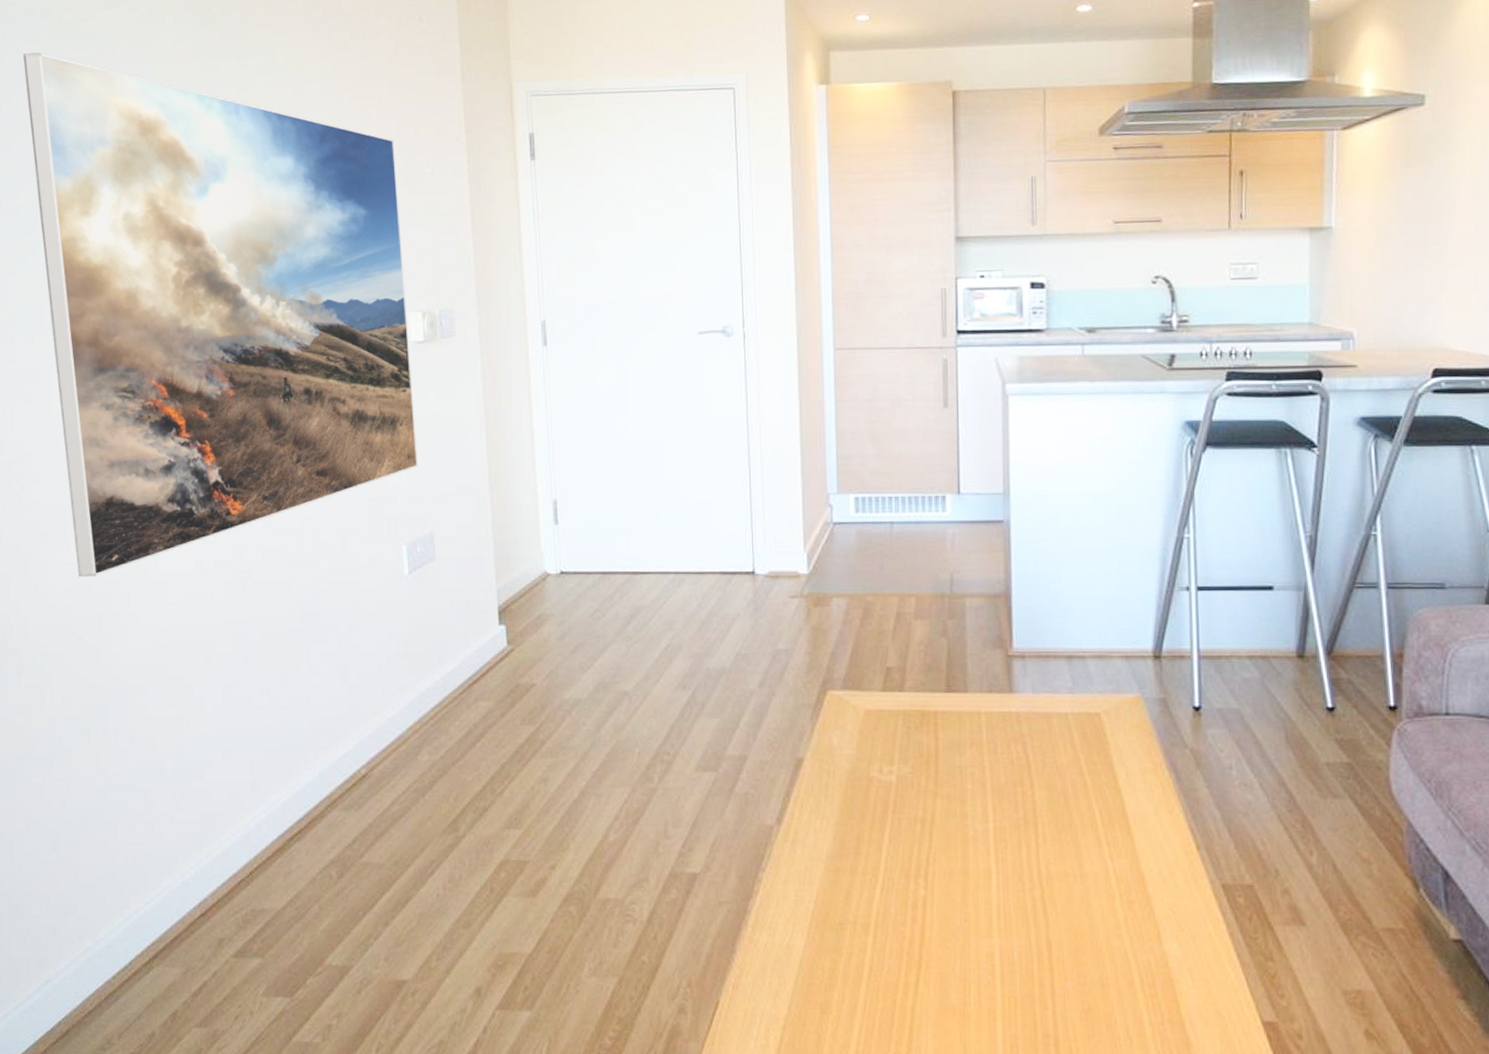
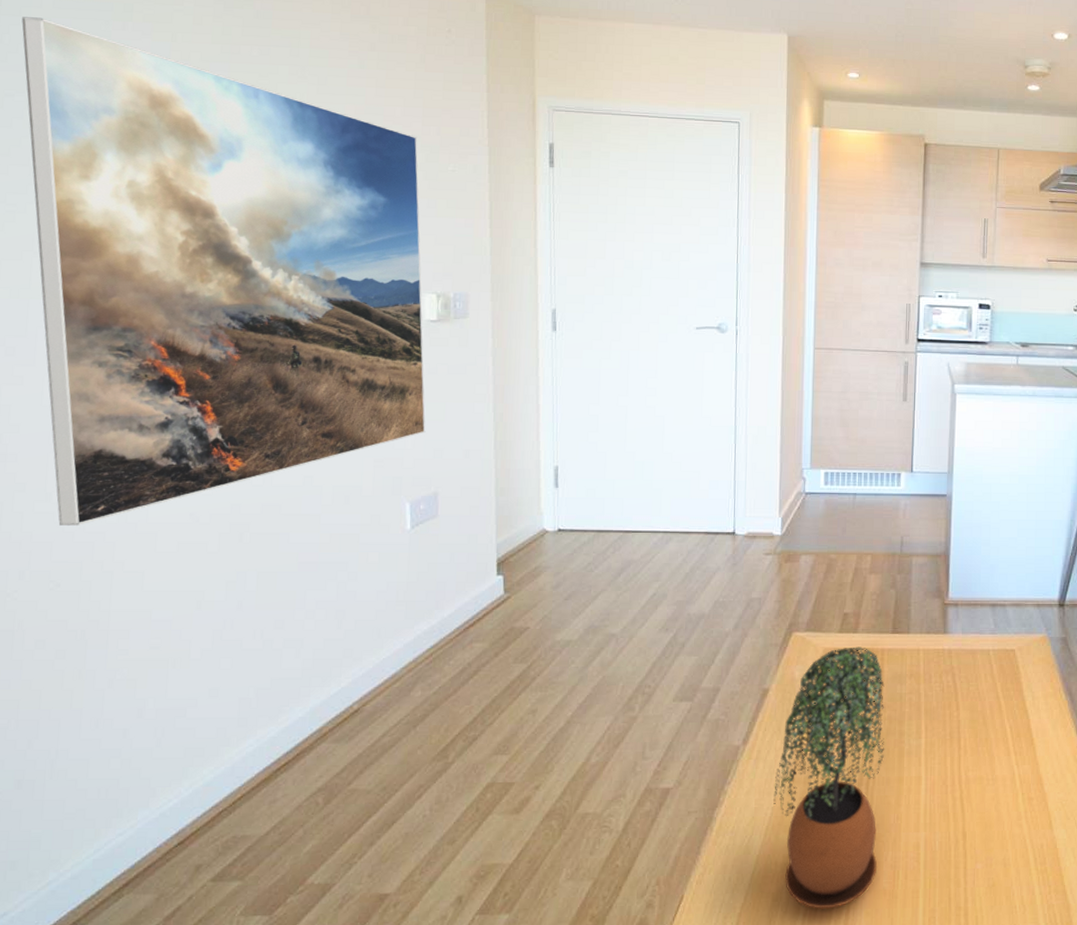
potted plant: none [815,708,945,1027] -> present [773,647,885,909]

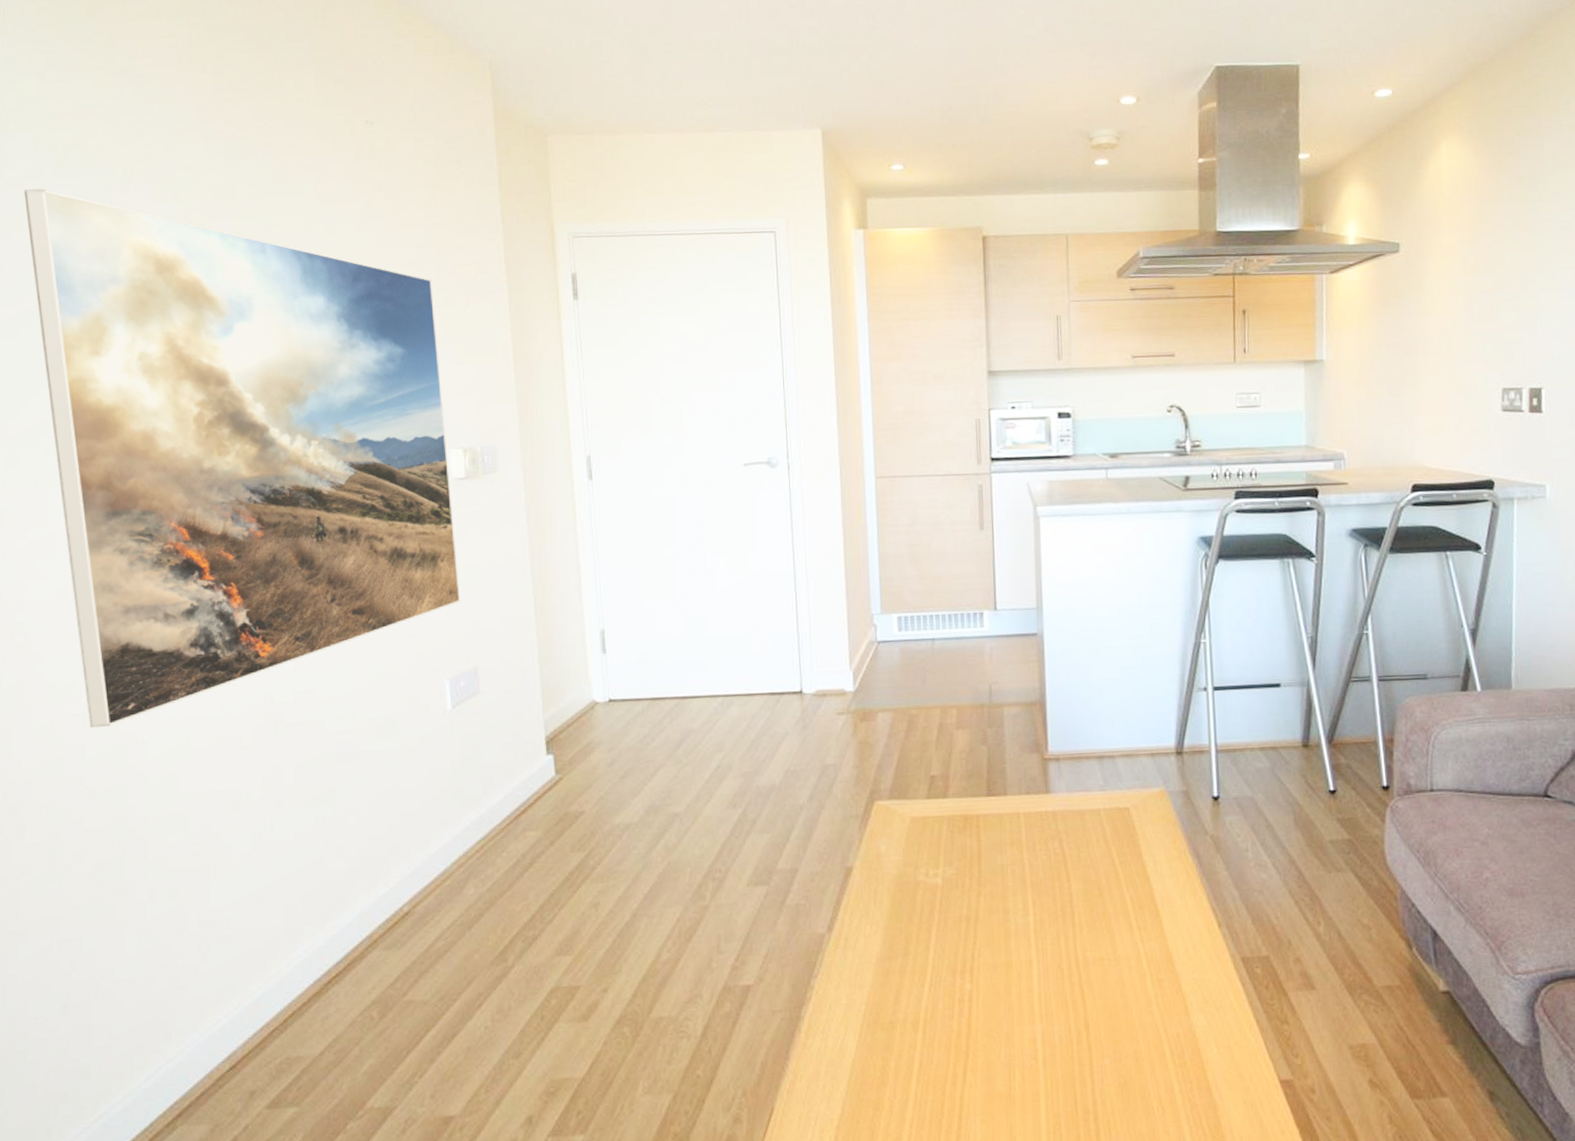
potted plant: present [773,647,885,909] -> none [866,813,990,1118]

